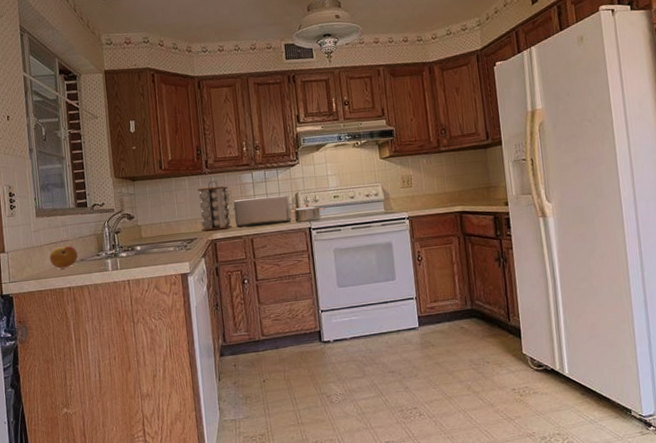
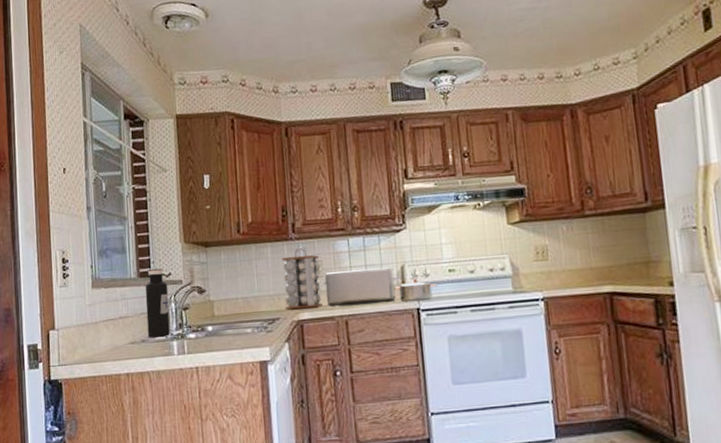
fruit: present [49,245,79,269] -> none [106,323,139,351]
water bottle: none [82,200,105,258] -> present [145,269,170,339]

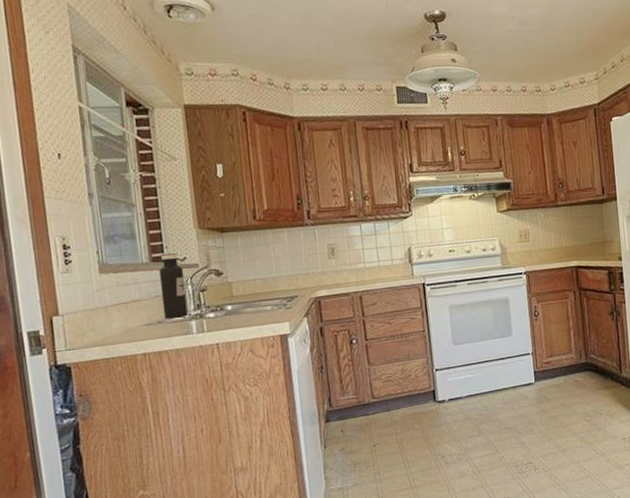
spice rack: present [282,247,323,311] -> none [298,232,338,289]
toaster: present [325,267,396,307] -> none [340,249,404,284]
cooking pot: present [394,277,438,303] -> none [402,257,440,279]

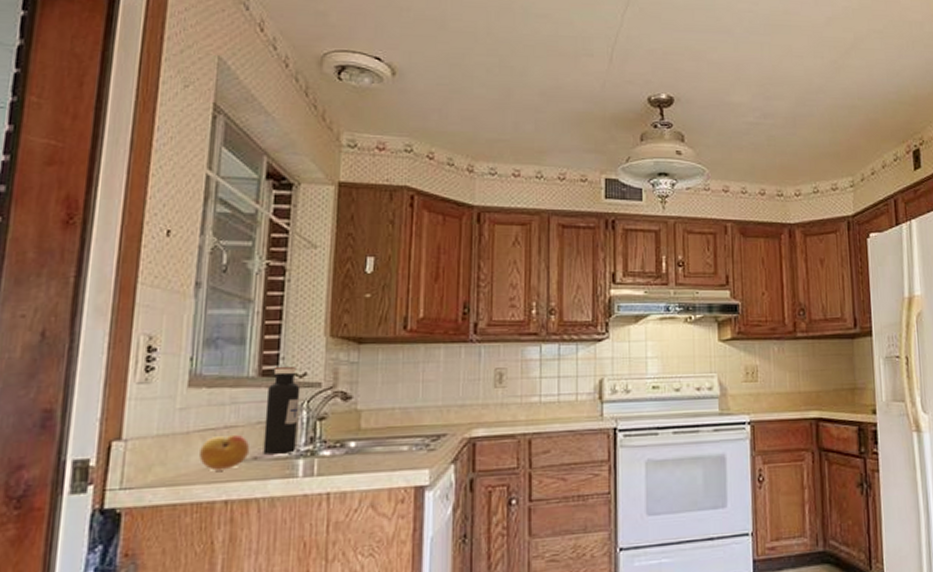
fruit: none [118,305,155,333] -> present [199,434,250,471]

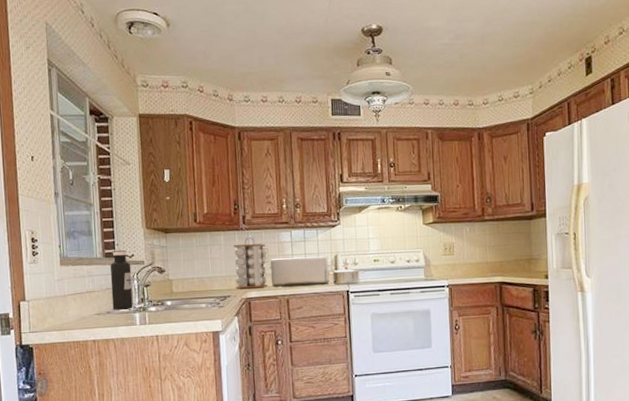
fruit: present [199,434,250,471] -> none [74,296,105,321]
spice rack: none [454,351,503,426] -> present [233,236,268,290]
toaster: none [508,380,591,422] -> present [270,256,330,287]
cooking pot: none [589,393,639,421] -> present [328,265,364,286]

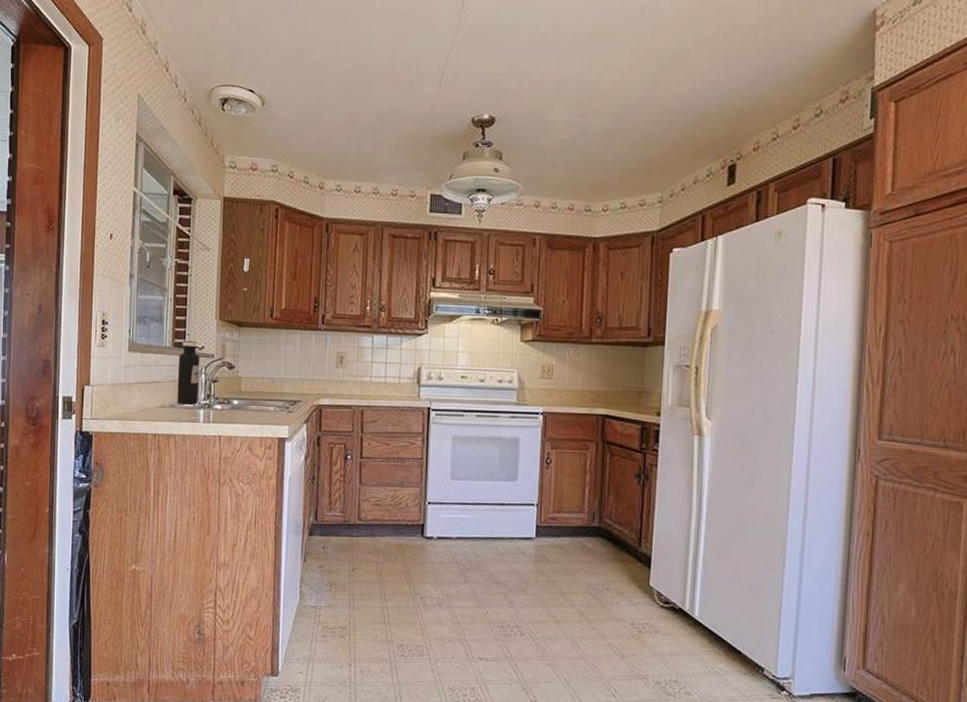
spice rack: present [233,236,268,290] -> none [307,338,343,396]
toaster: present [270,256,330,287] -> none [346,365,411,399]
cooking pot: present [328,265,364,286] -> none [409,379,449,402]

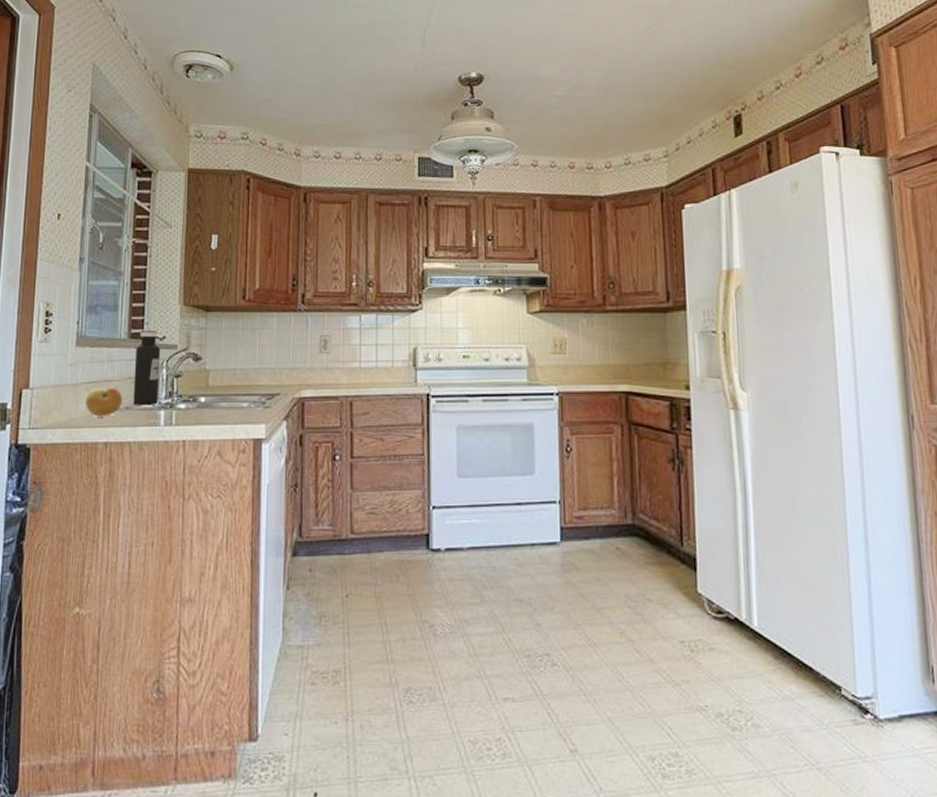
fruit: none [137,387,169,413] -> present [86,387,123,417]

